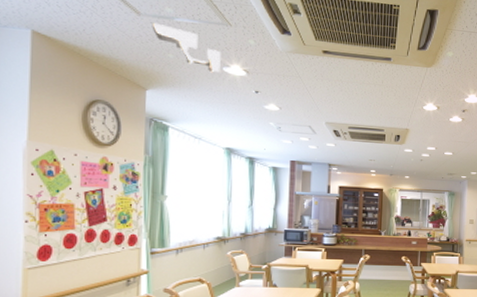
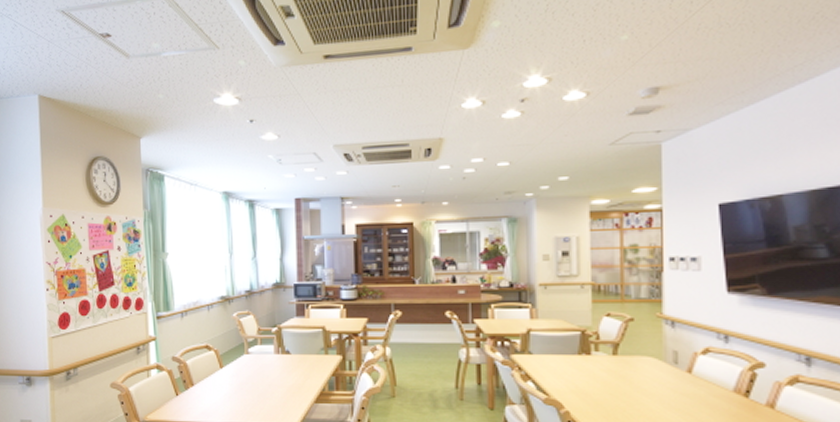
security camera: present [152,22,221,73] -> none [140,62,211,108]

